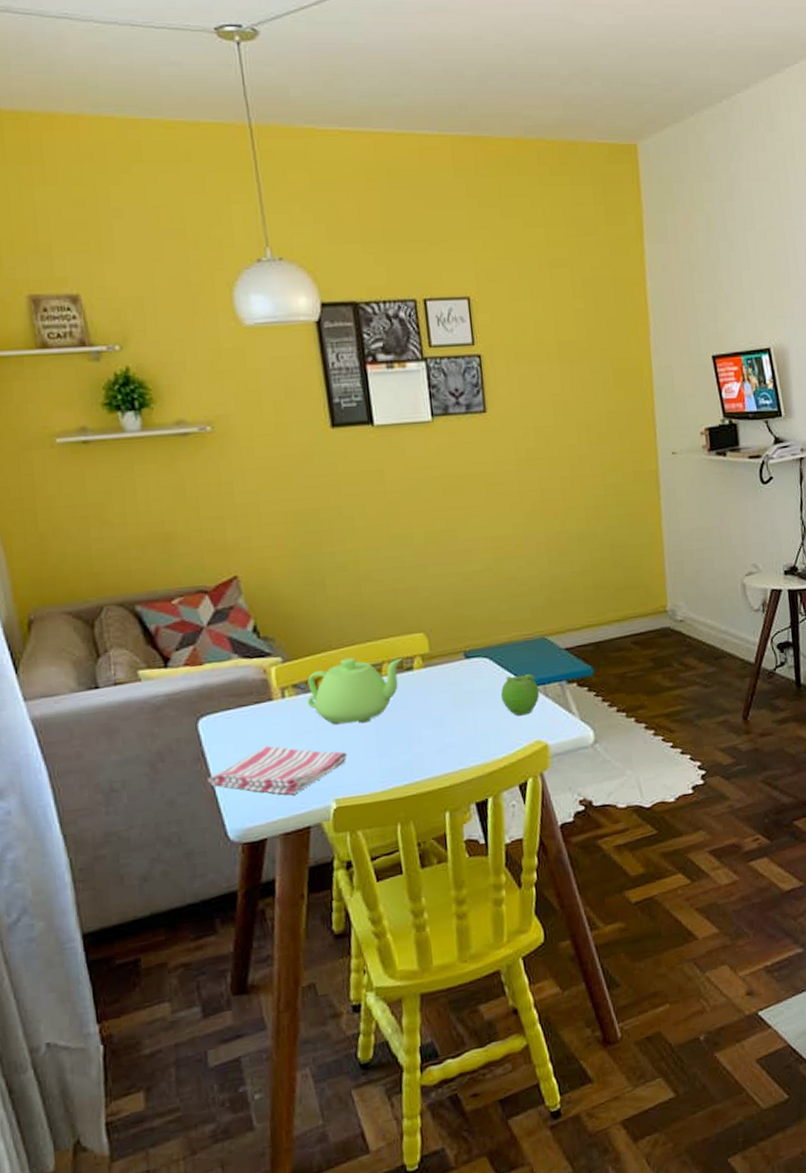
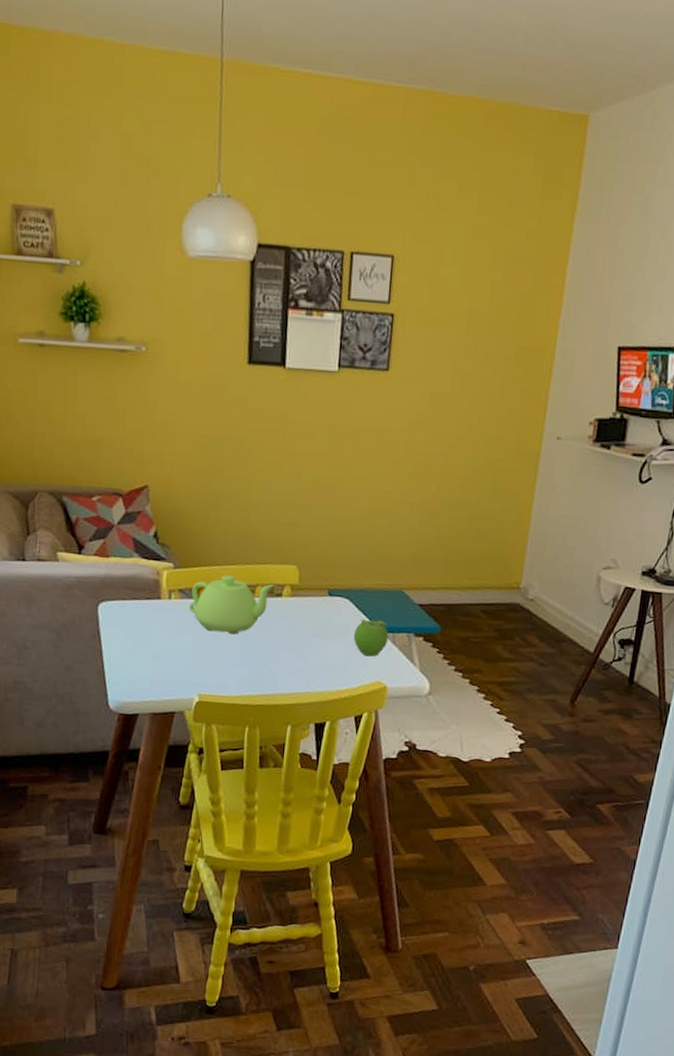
dish towel: present [208,745,347,795] -> none [99,636,214,683]

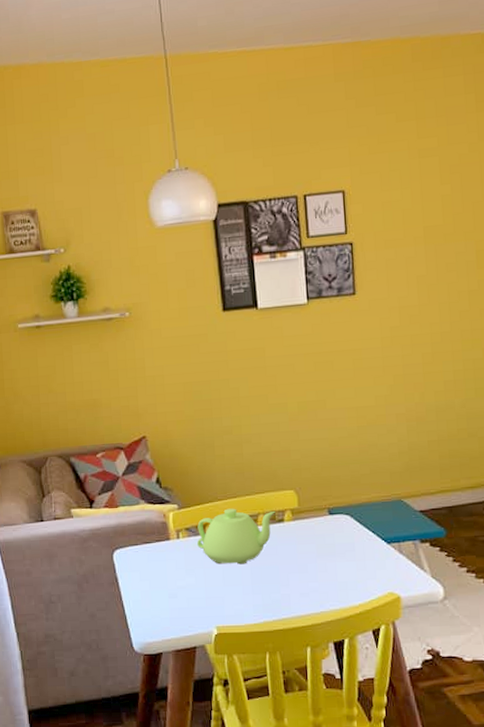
fruit: present [353,618,389,657] -> none [359,530,395,569]

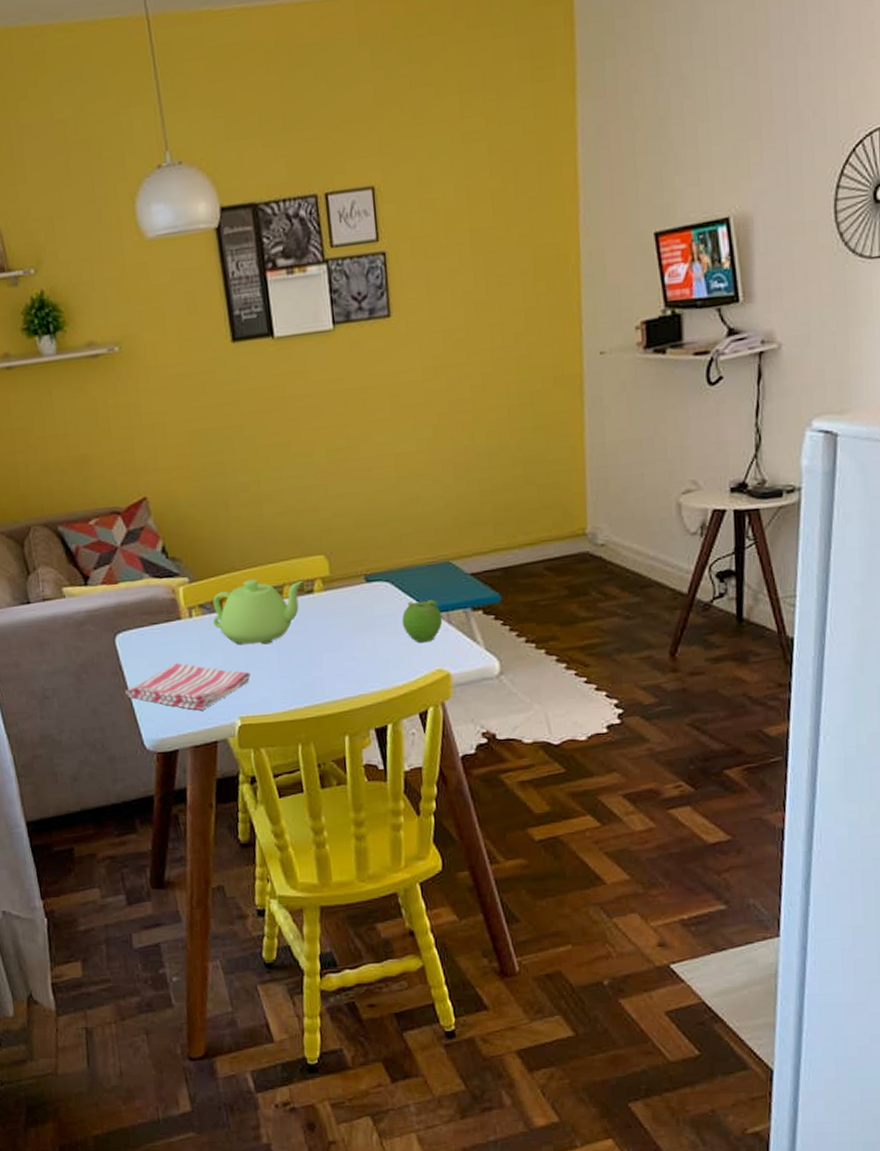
dish towel: none [119,576,227,619] -> present [125,662,251,711]
fruit: none [359,530,395,569] -> present [401,598,443,643]

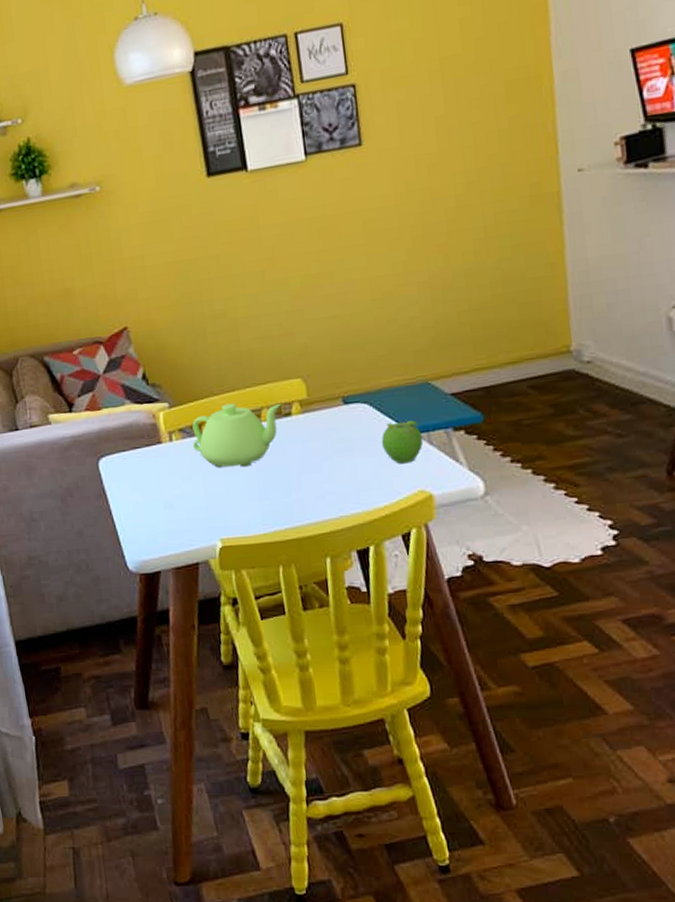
dish towel: present [125,662,251,711] -> none [109,485,231,533]

